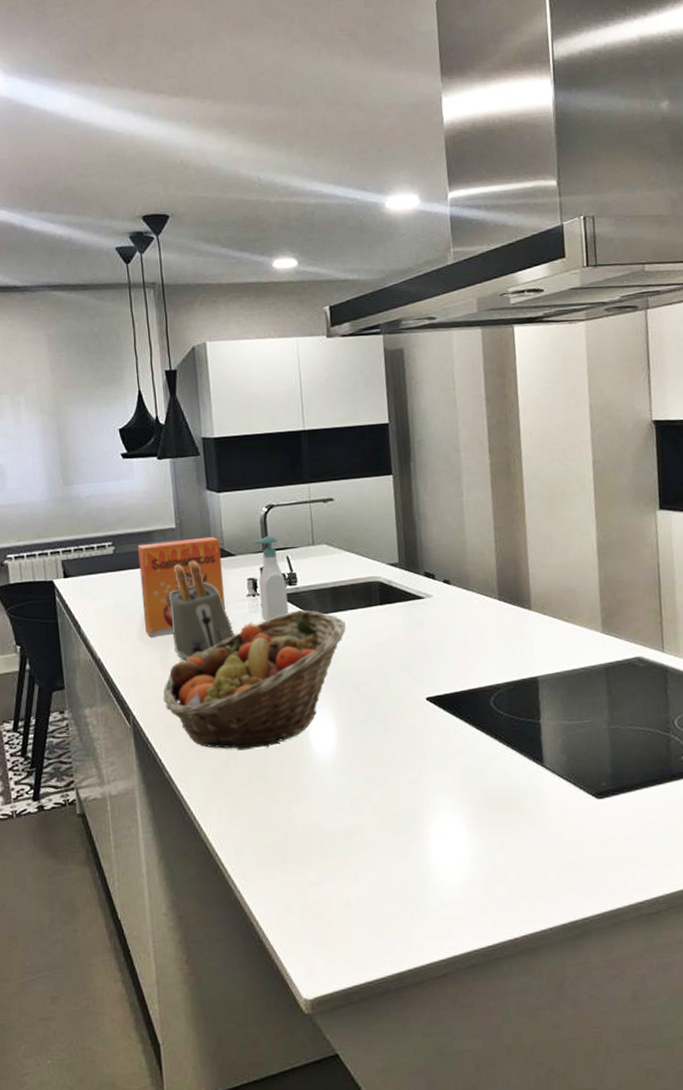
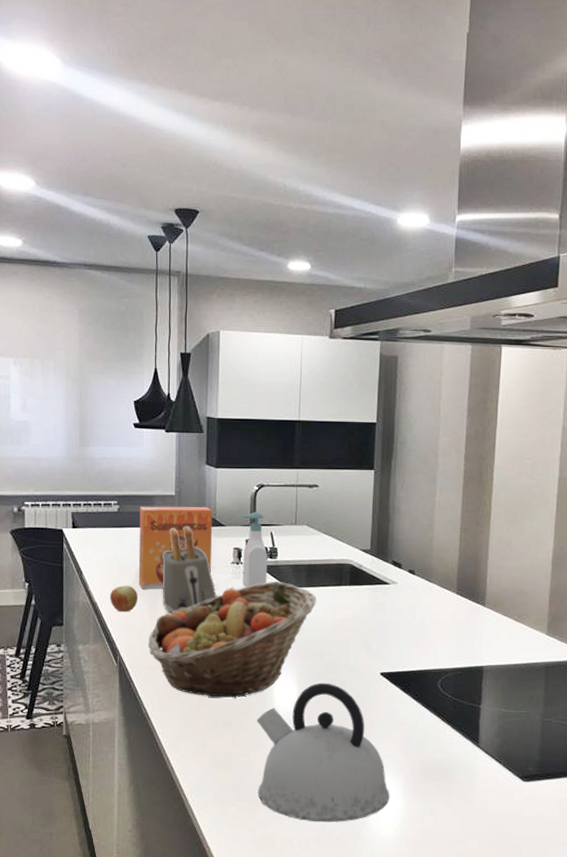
apple: none [114,634,146,666] -> present [110,585,138,612]
kettle: none [295,716,454,876] -> present [257,682,390,823]

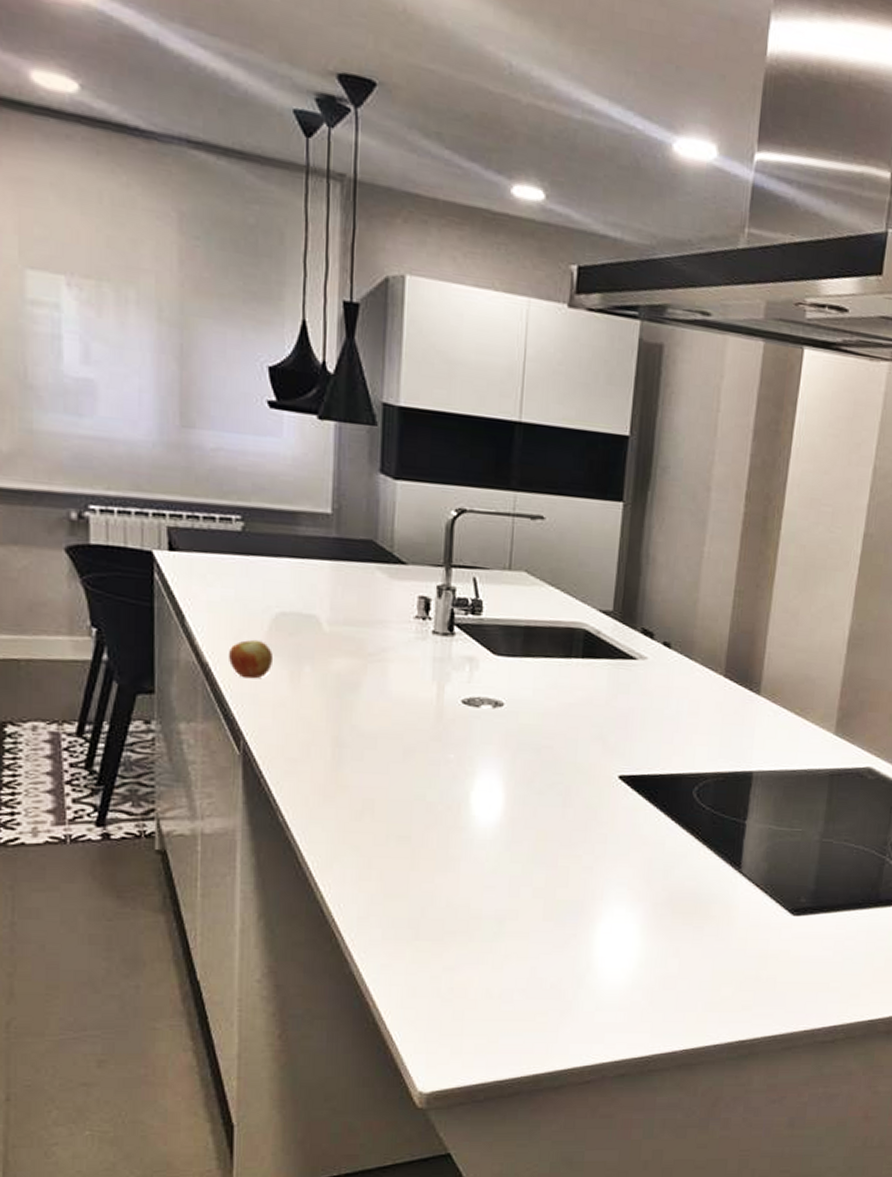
cereal box: present [138,506,213,590] -> none [273,527,390,649]
fruit basket: present [147,581,316,699] -> none [287,646,535,805]
toaster: present [162,526,217,615] -> none [310,559,392,685]
soap bottle: present [242,512,267,588] -> none [430,547,468,653]
kettle: present [257,682,390,823] -> none [444,786,624,968]

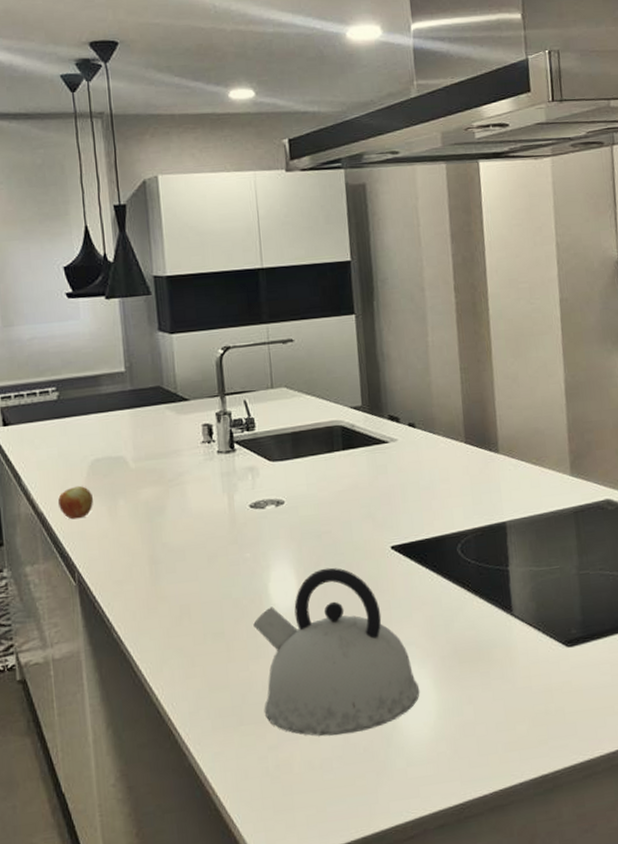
kettle: none [444,786,624,968] -> present [253,567,420,736]

